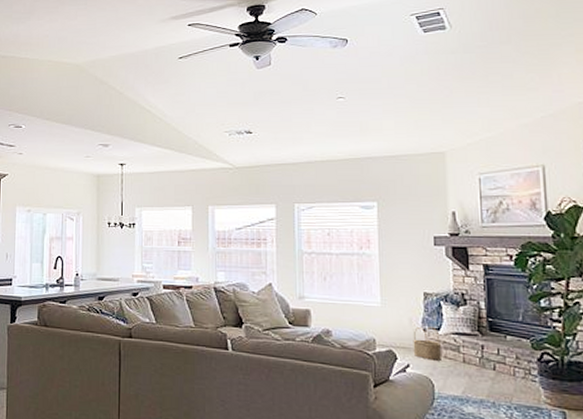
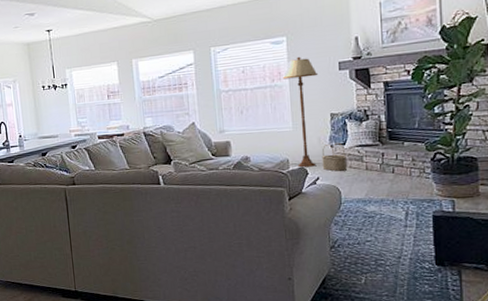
floor lamp: none [371,225,411,351] -> present [282,56,319,168]

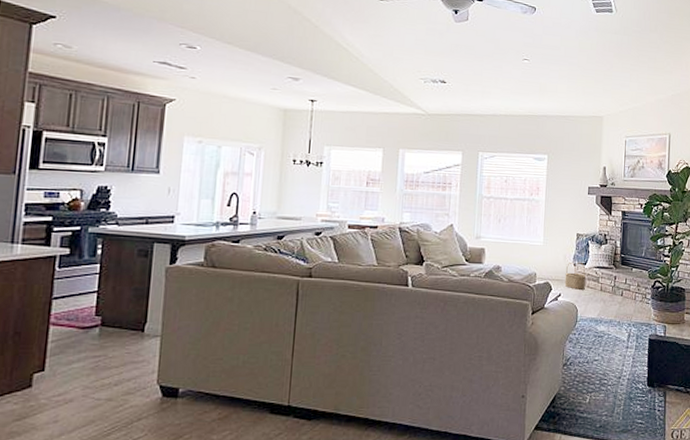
floor lamp: present [282,56,319,168] -> none [540,175,571,283]

